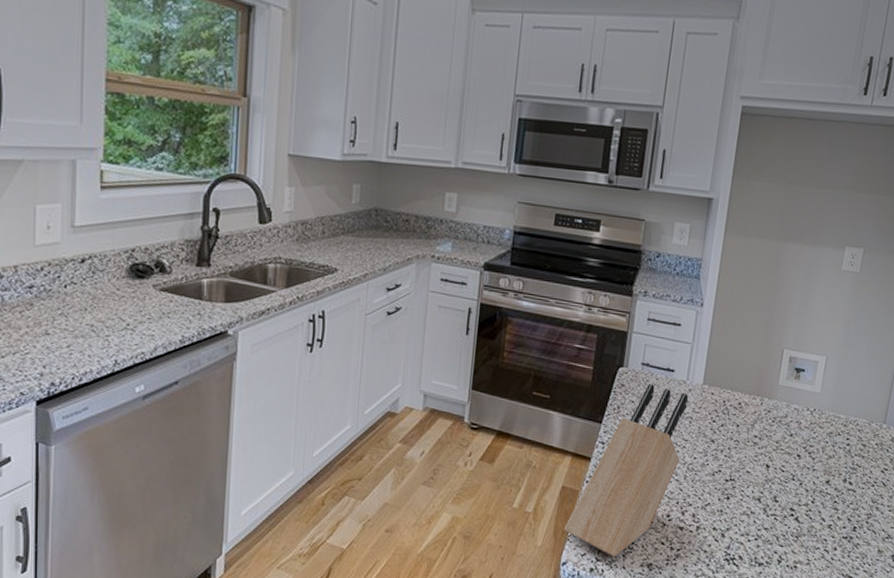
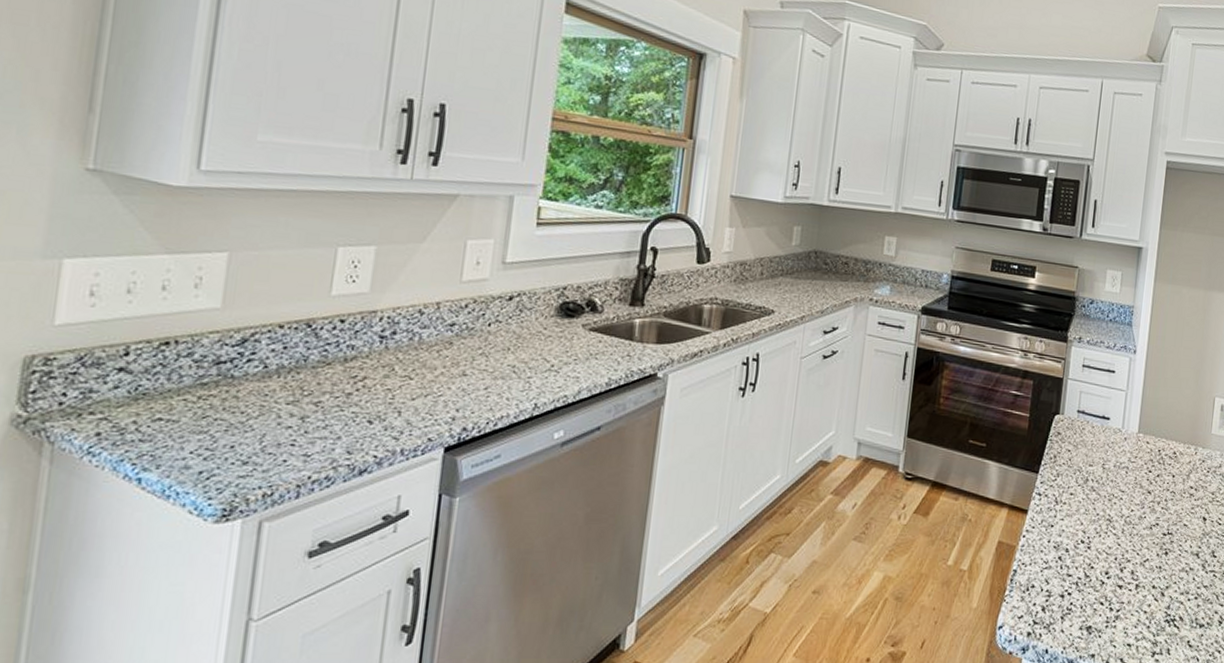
knife block: present [564,383,689,558] -> none [1000,431,1125,620]

